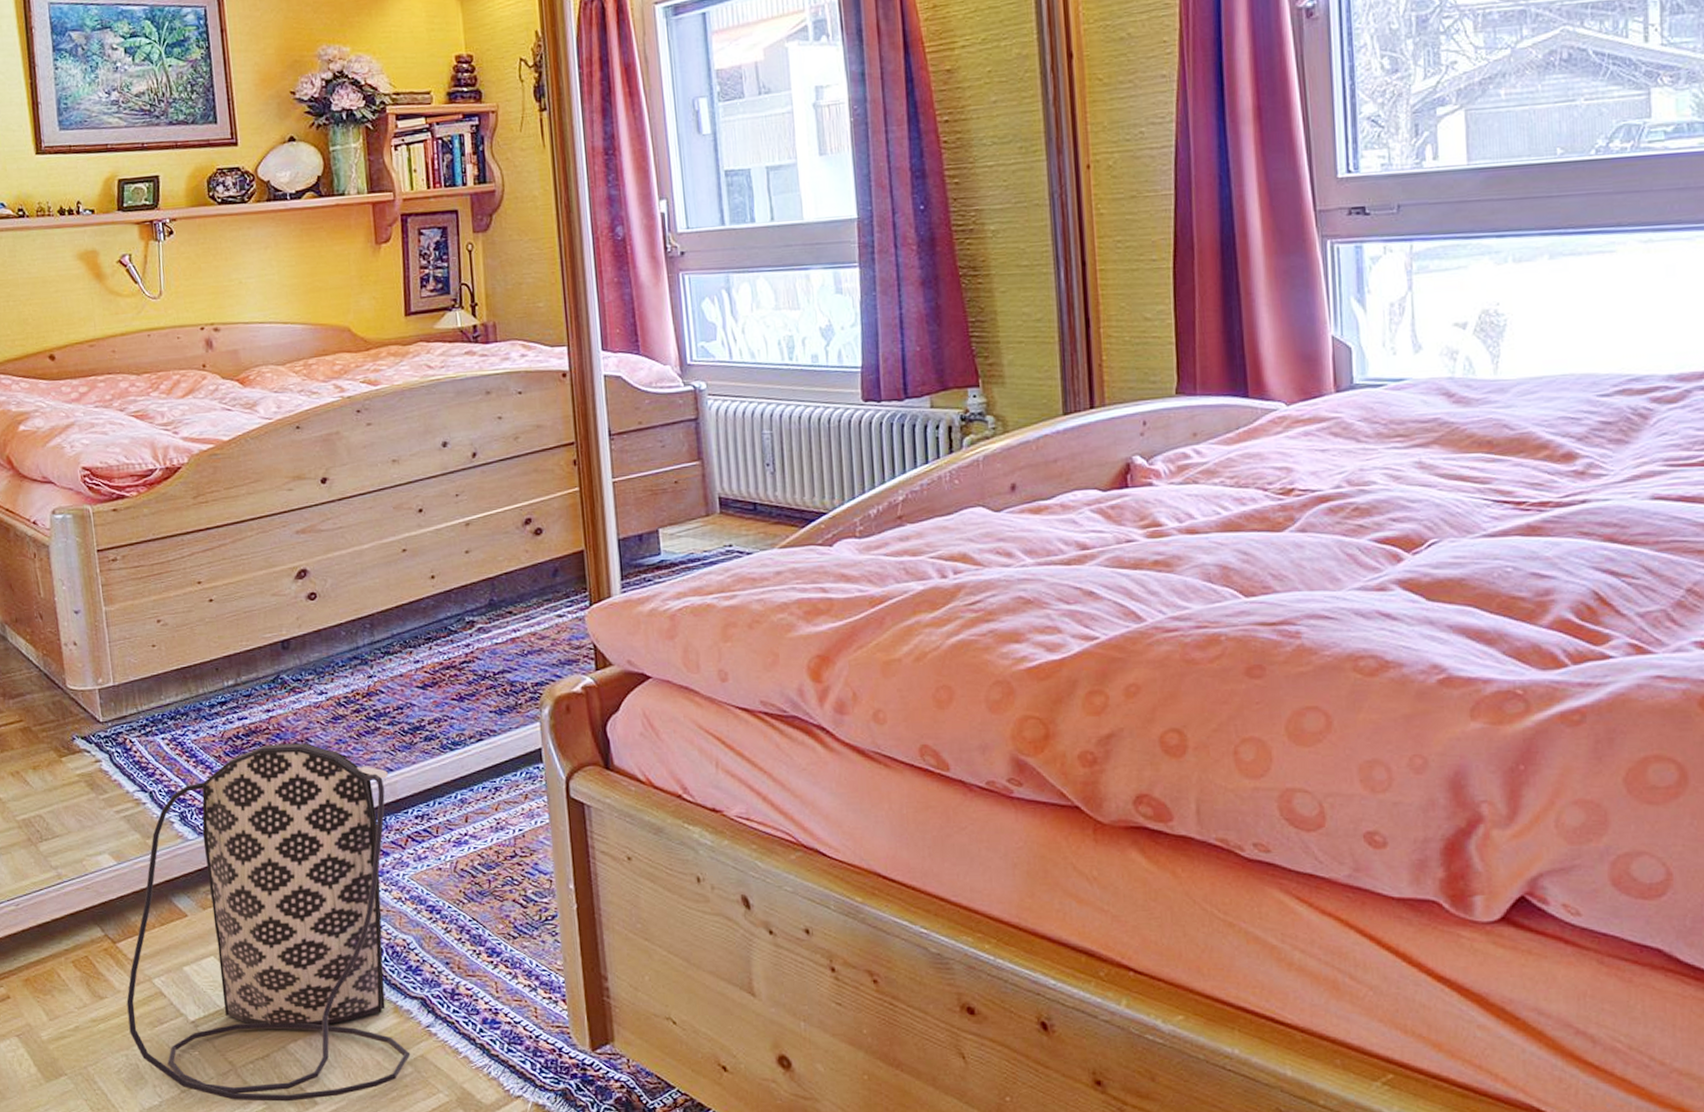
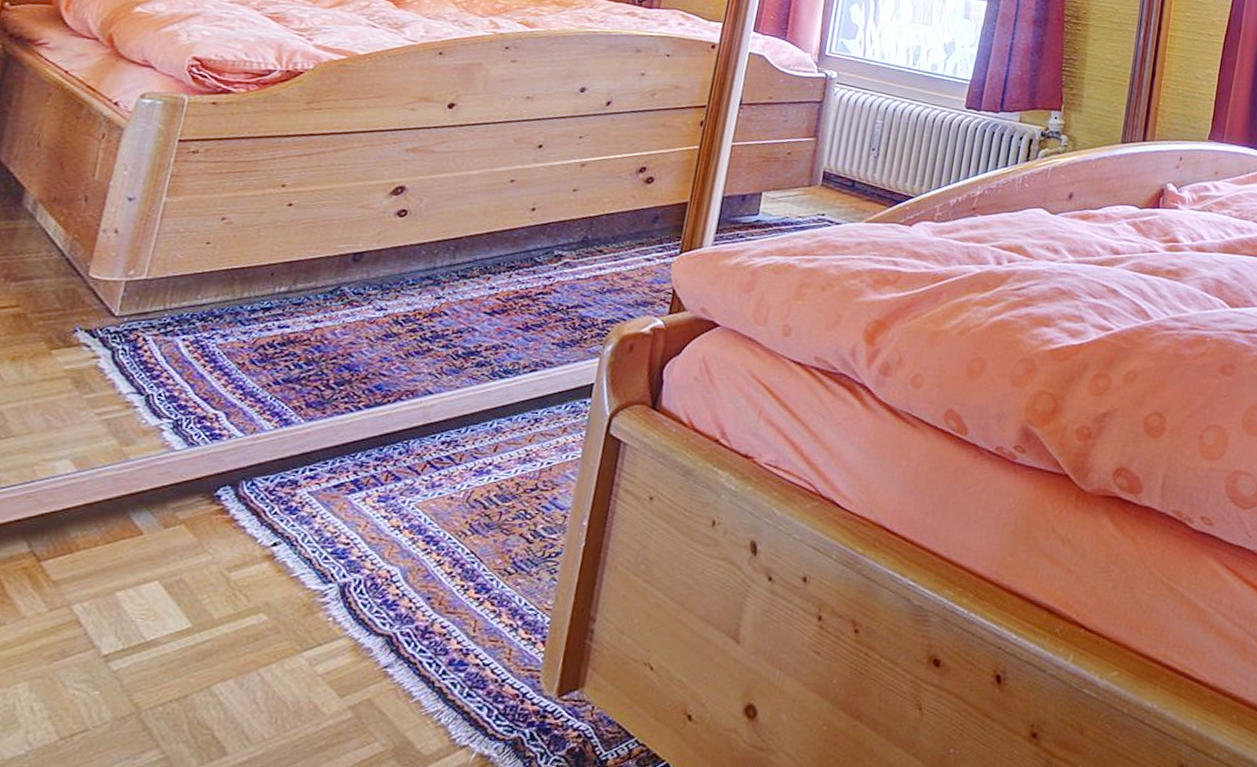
handbag: present [126,743,411,1102] -> none [19,356,426,751]

